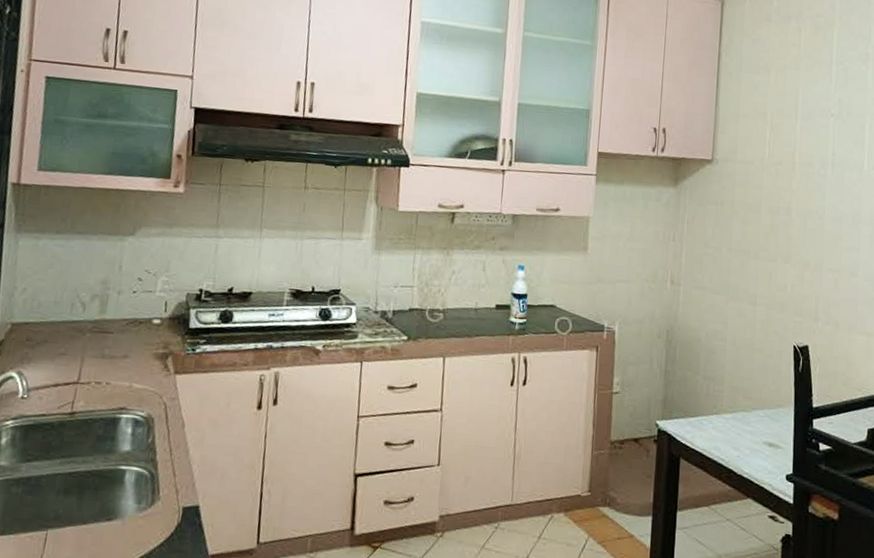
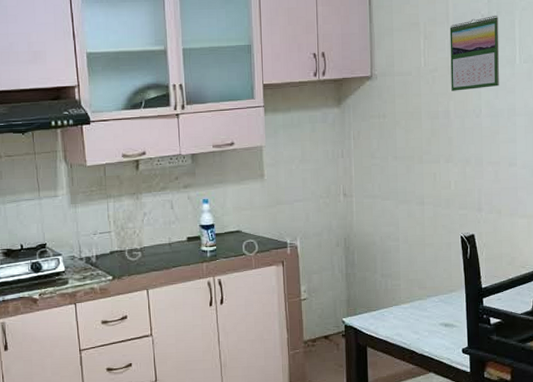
calendar: none [794,116,849,190] -> present [449,15,500,91]

